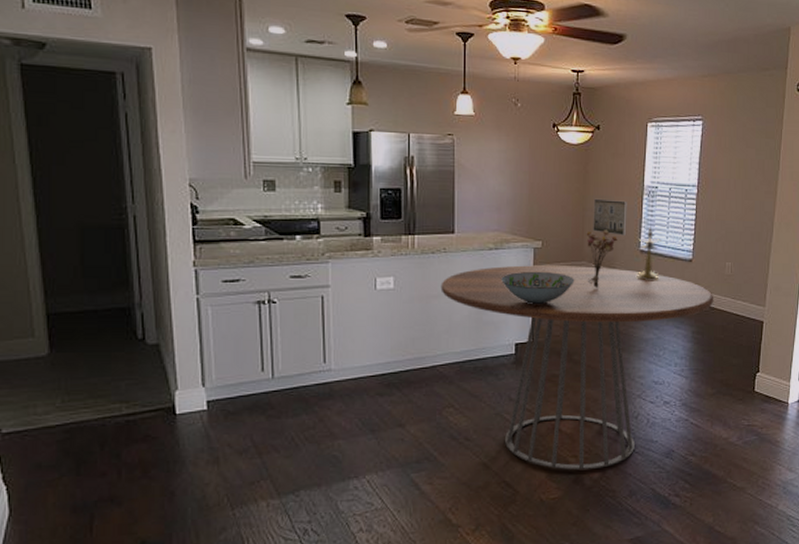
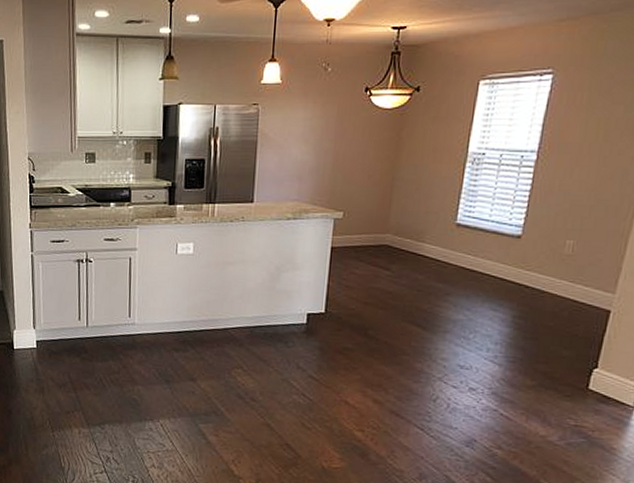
dining table: present [440,265,714,470] -> none [236,236,546,447]
decorative bowl: present [501,271,575,304] -> none [297,242,377,276]
bouquet: present [586,230,618,289] -> none [392,201,430,264]
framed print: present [593,198,627,236] -> none [402,167,445,207]
candlestick: present [637,225,661,280] -> none [449,196,484,257]

